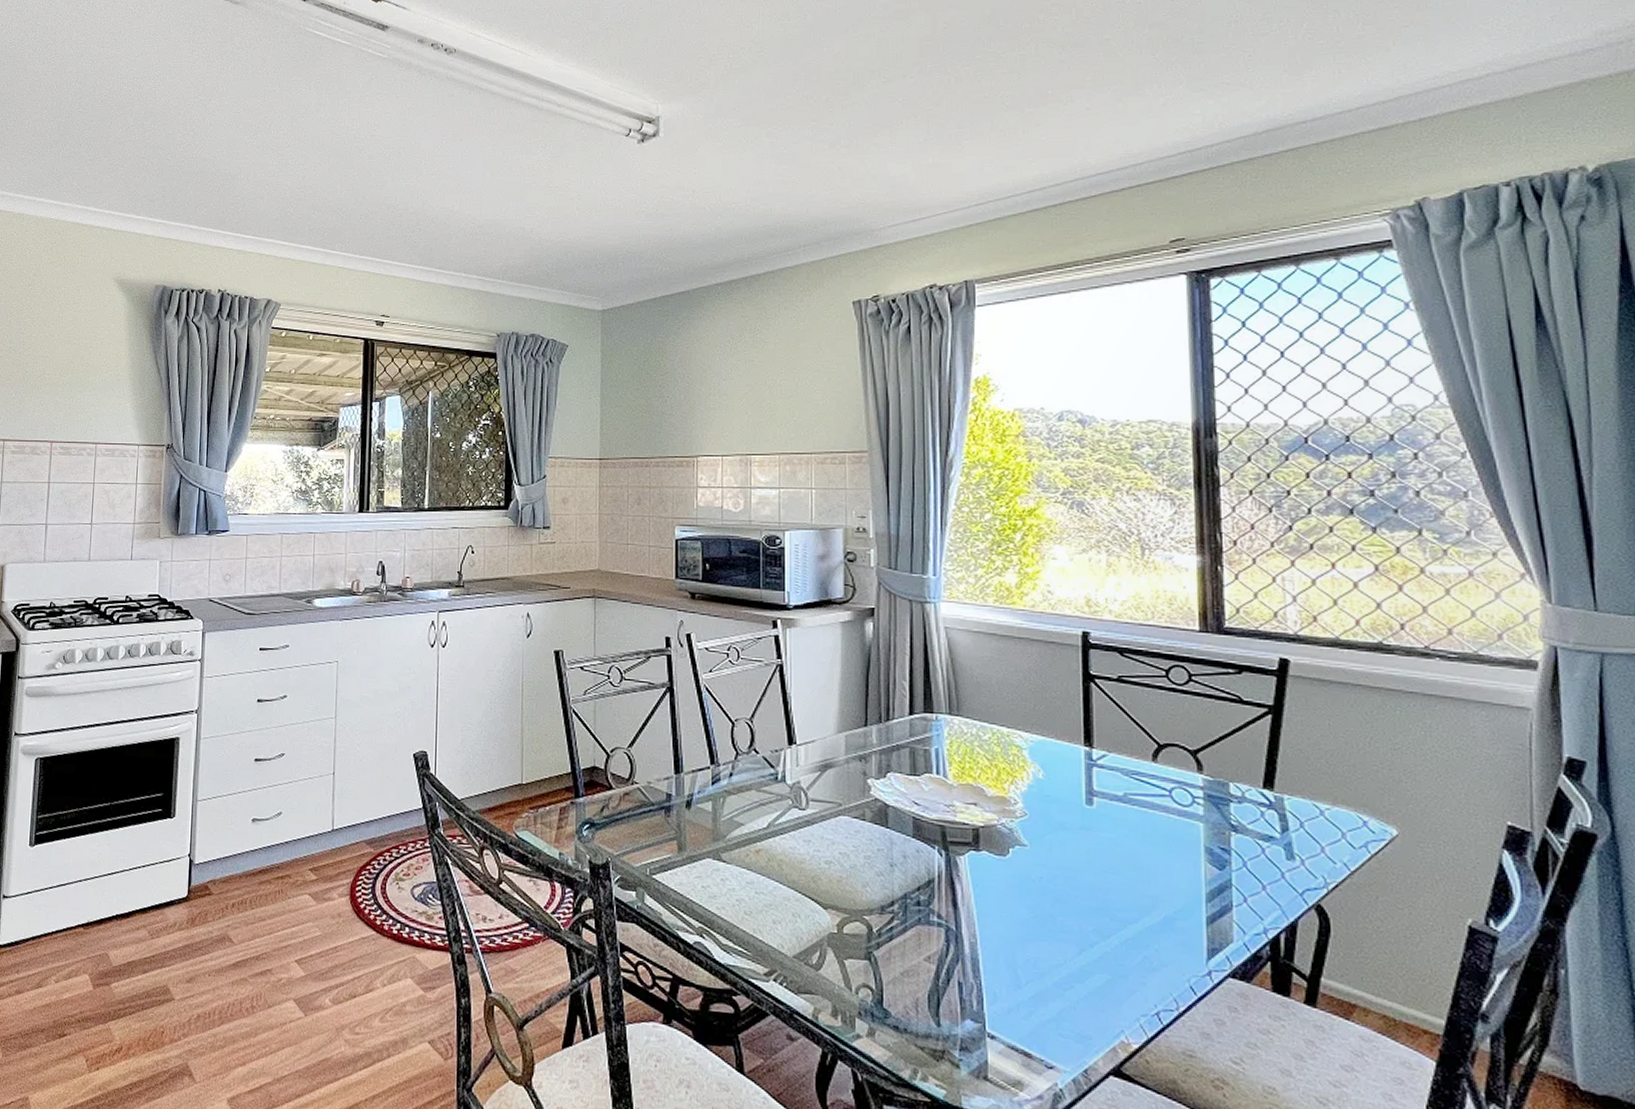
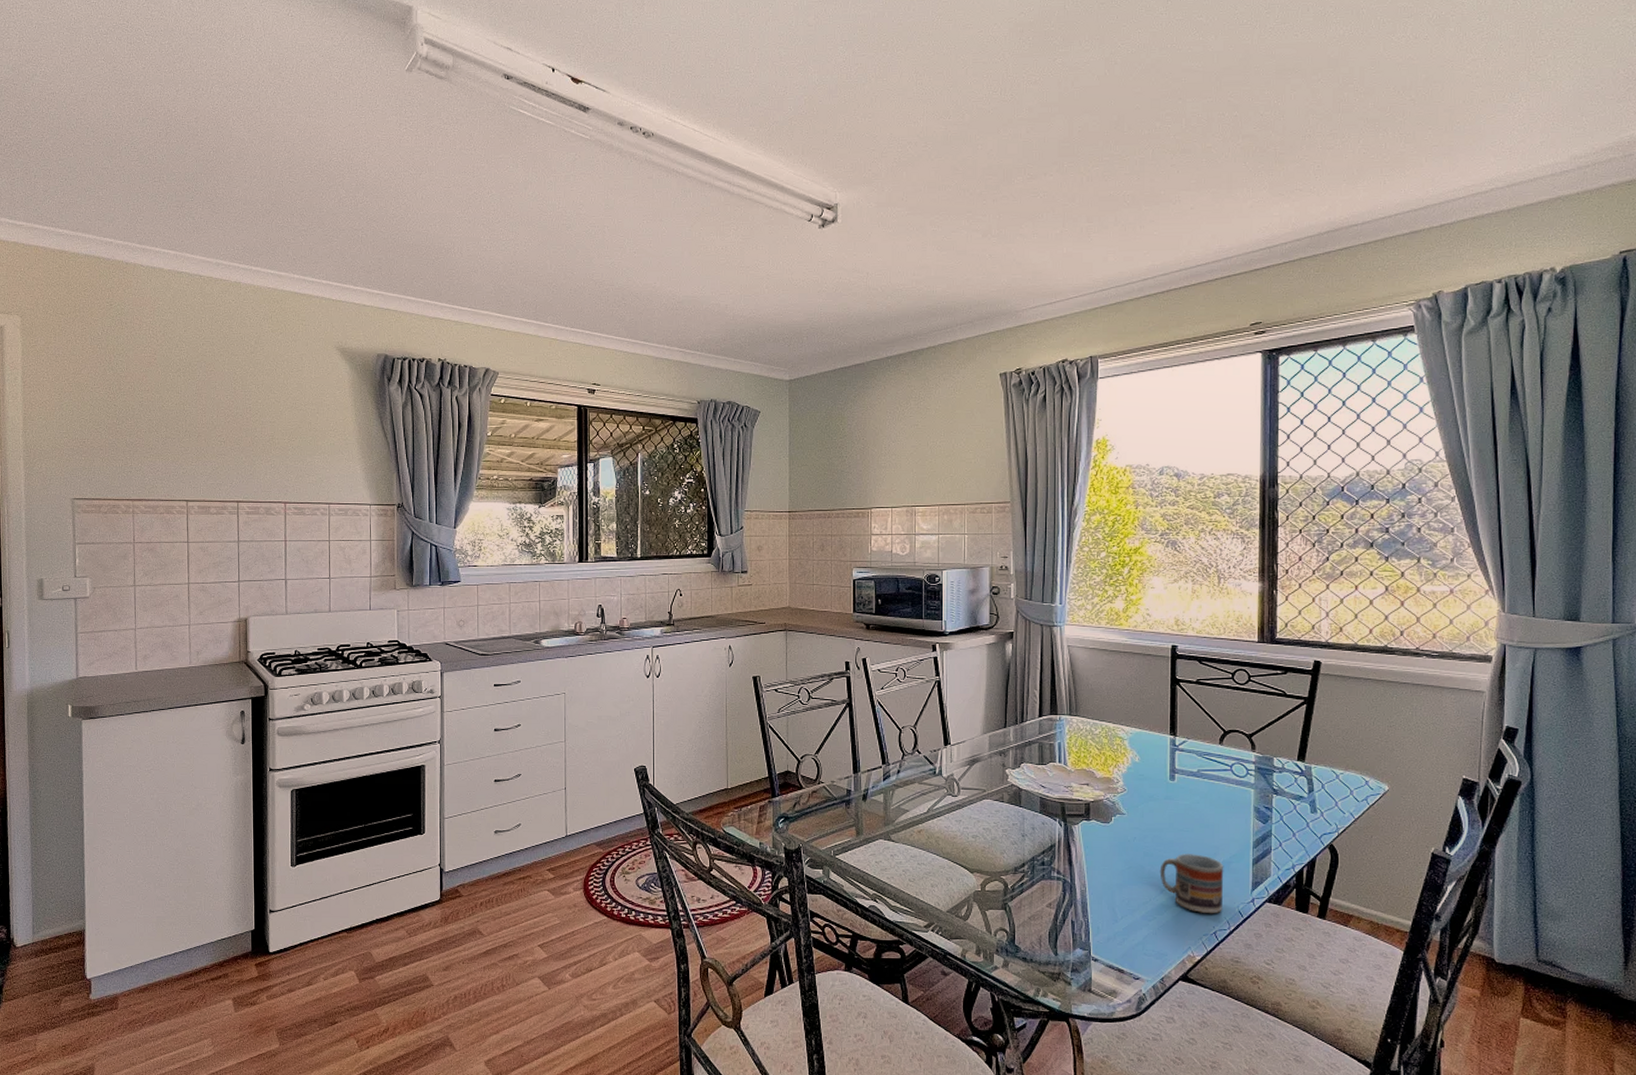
cup: none [1076,902,1167,988] -> present [1159,853,1224,914]

